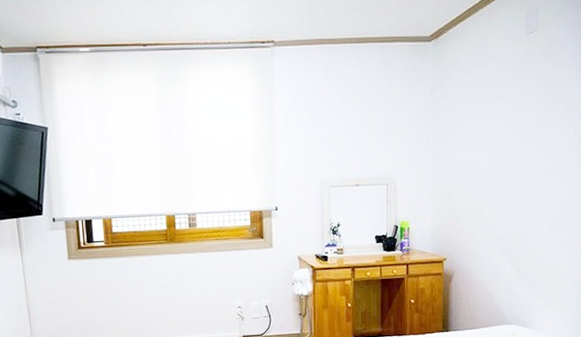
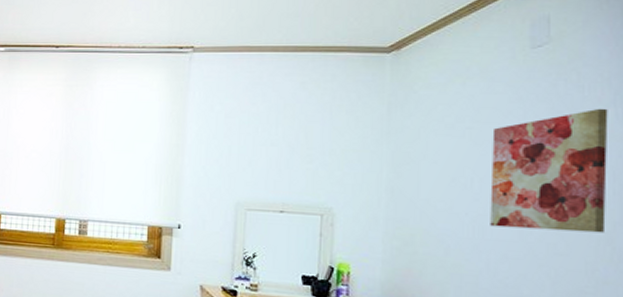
wall art: none [501,80,573,179] -> present [490,108,608,233]

